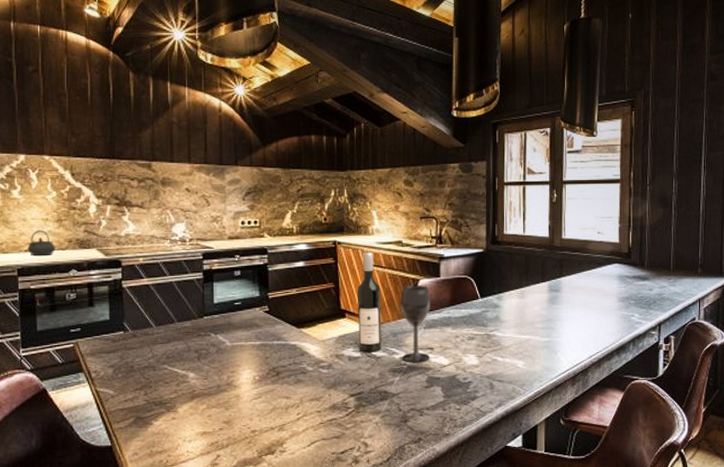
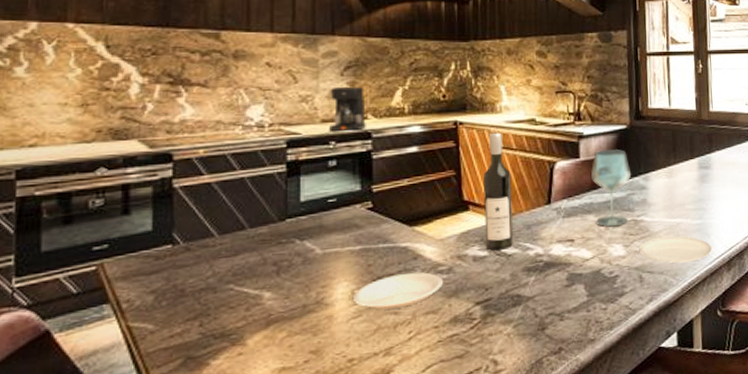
kettle: present [27,229,55,257] -> none [33,117,76,153]
coffee maker: none [235,210,263,247] -> present [329,87,366,132]
plate: none [255,366,324,394] -> present [353,272,443,310]
wine glass: present [399,285,431,363] -> none [533,168,570,259]
wine glass: none [450,271,486,339] -> present [591,149,632,227]
plate: none [492,350,559,375] -> present [640,235,713,263]

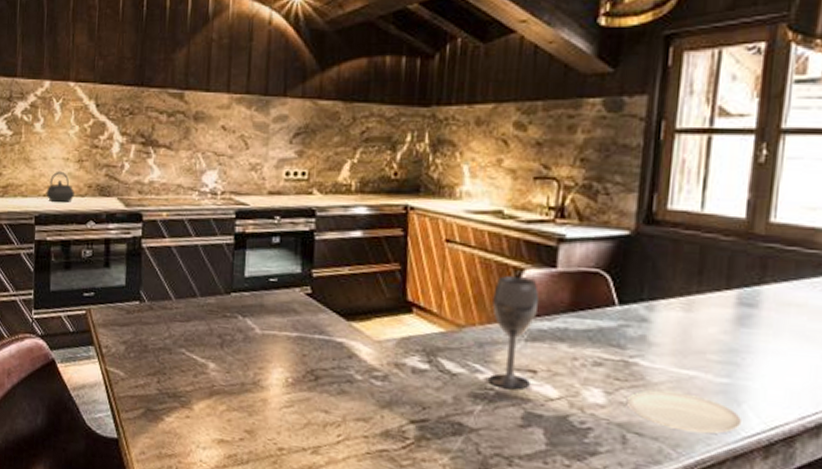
kettle: none [33,117,76,153] -> present [46,171,74,203]
coffee maker: present [329,87,366,132] -> none [275,157,312,207]
plate: present [353,272,443,310] -> none [287,371,377,408]
bottle: present [484,132,513,251] -> none [427,223,466,367]
wine glass: none [533,168,570,259] -> present [488,276,540,390]
wine glass: present [591,149,632,227] -> none [569,261,629,365]

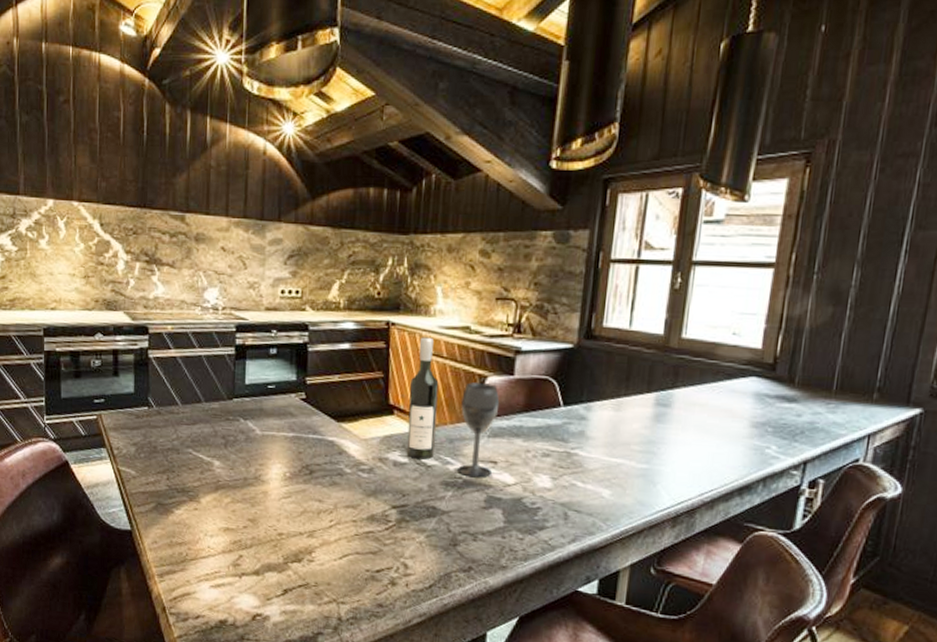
kettle: present [46,171,74,203] -> none [53,285,82,317]
bottle: none [427,223,466,367] -> present [406,337,439,460]
plate: present [627,390,743,434] -> none [569,475,657,509]

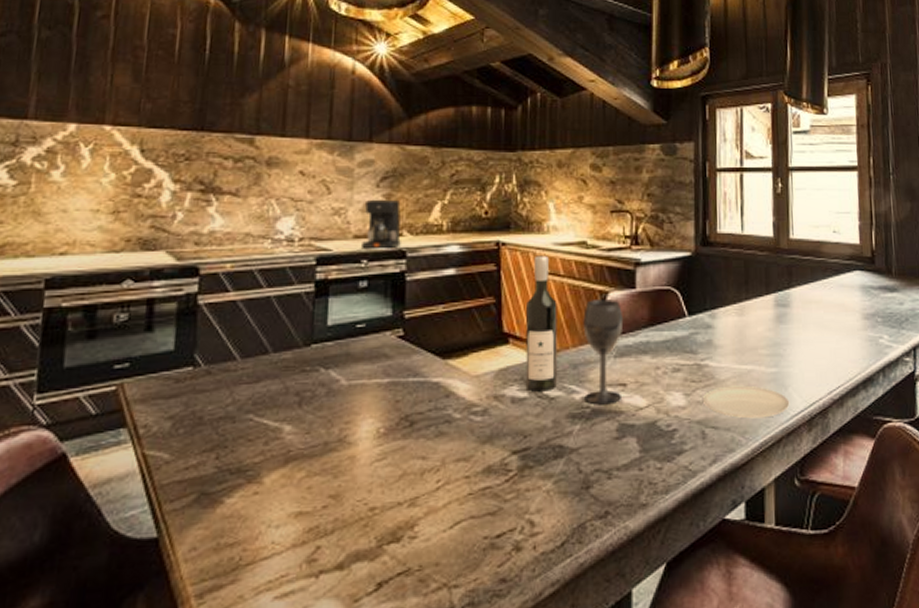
coffee maker: none [272,276,305,322] -> present [362,200,401,249]
plate: none [569,475,657,509] -> present [703,385,790,419]

